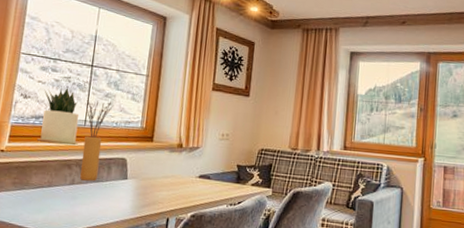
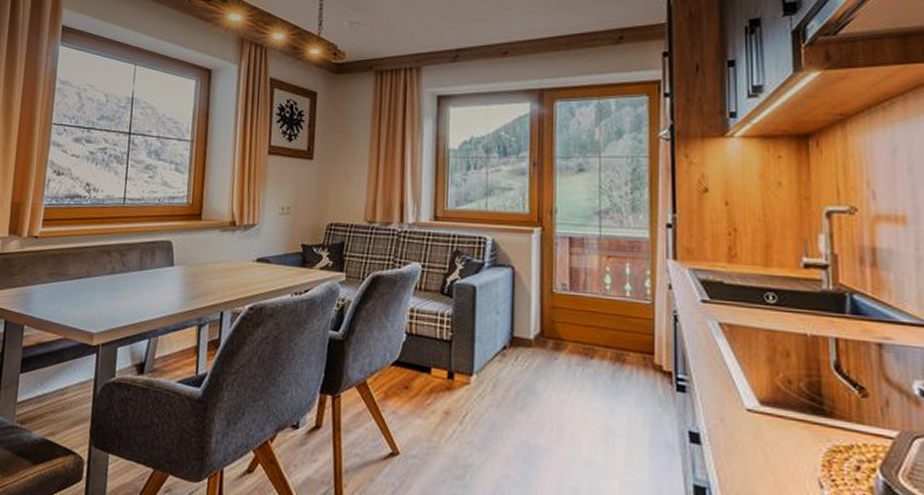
planter: present [36,88,80,146] -> none [72,161,119,228]
vase: present [80,100,114,182] -> none [121,173,156,270]

